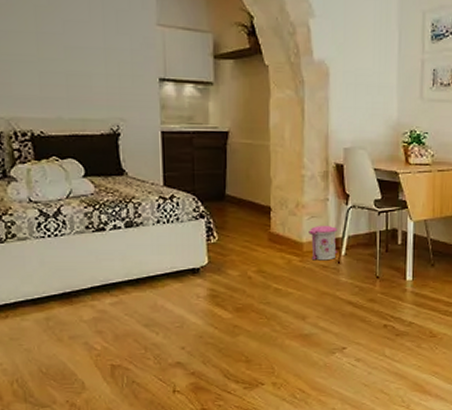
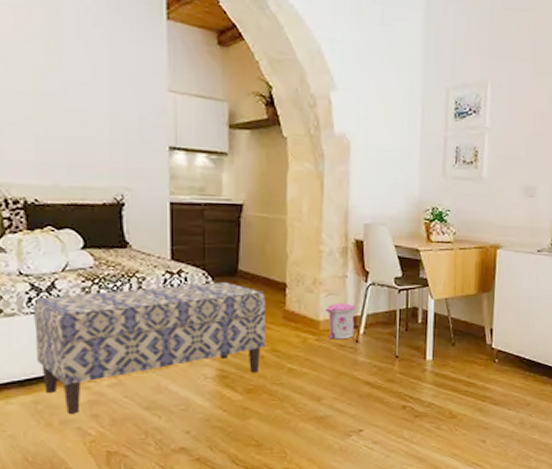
bench: none [42,207,253,329] -> present [33,282,267,413]

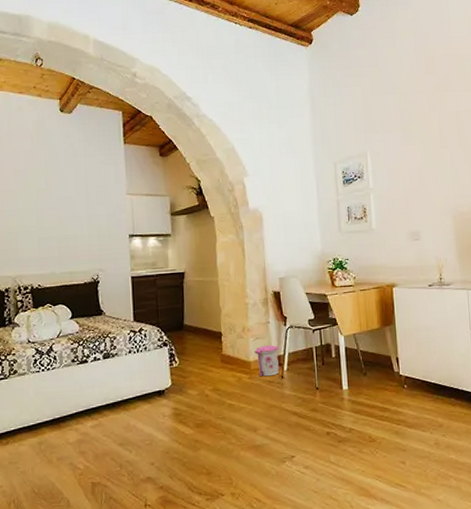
bench: present [33,282,267,413] -> none [38,335,209,451]

